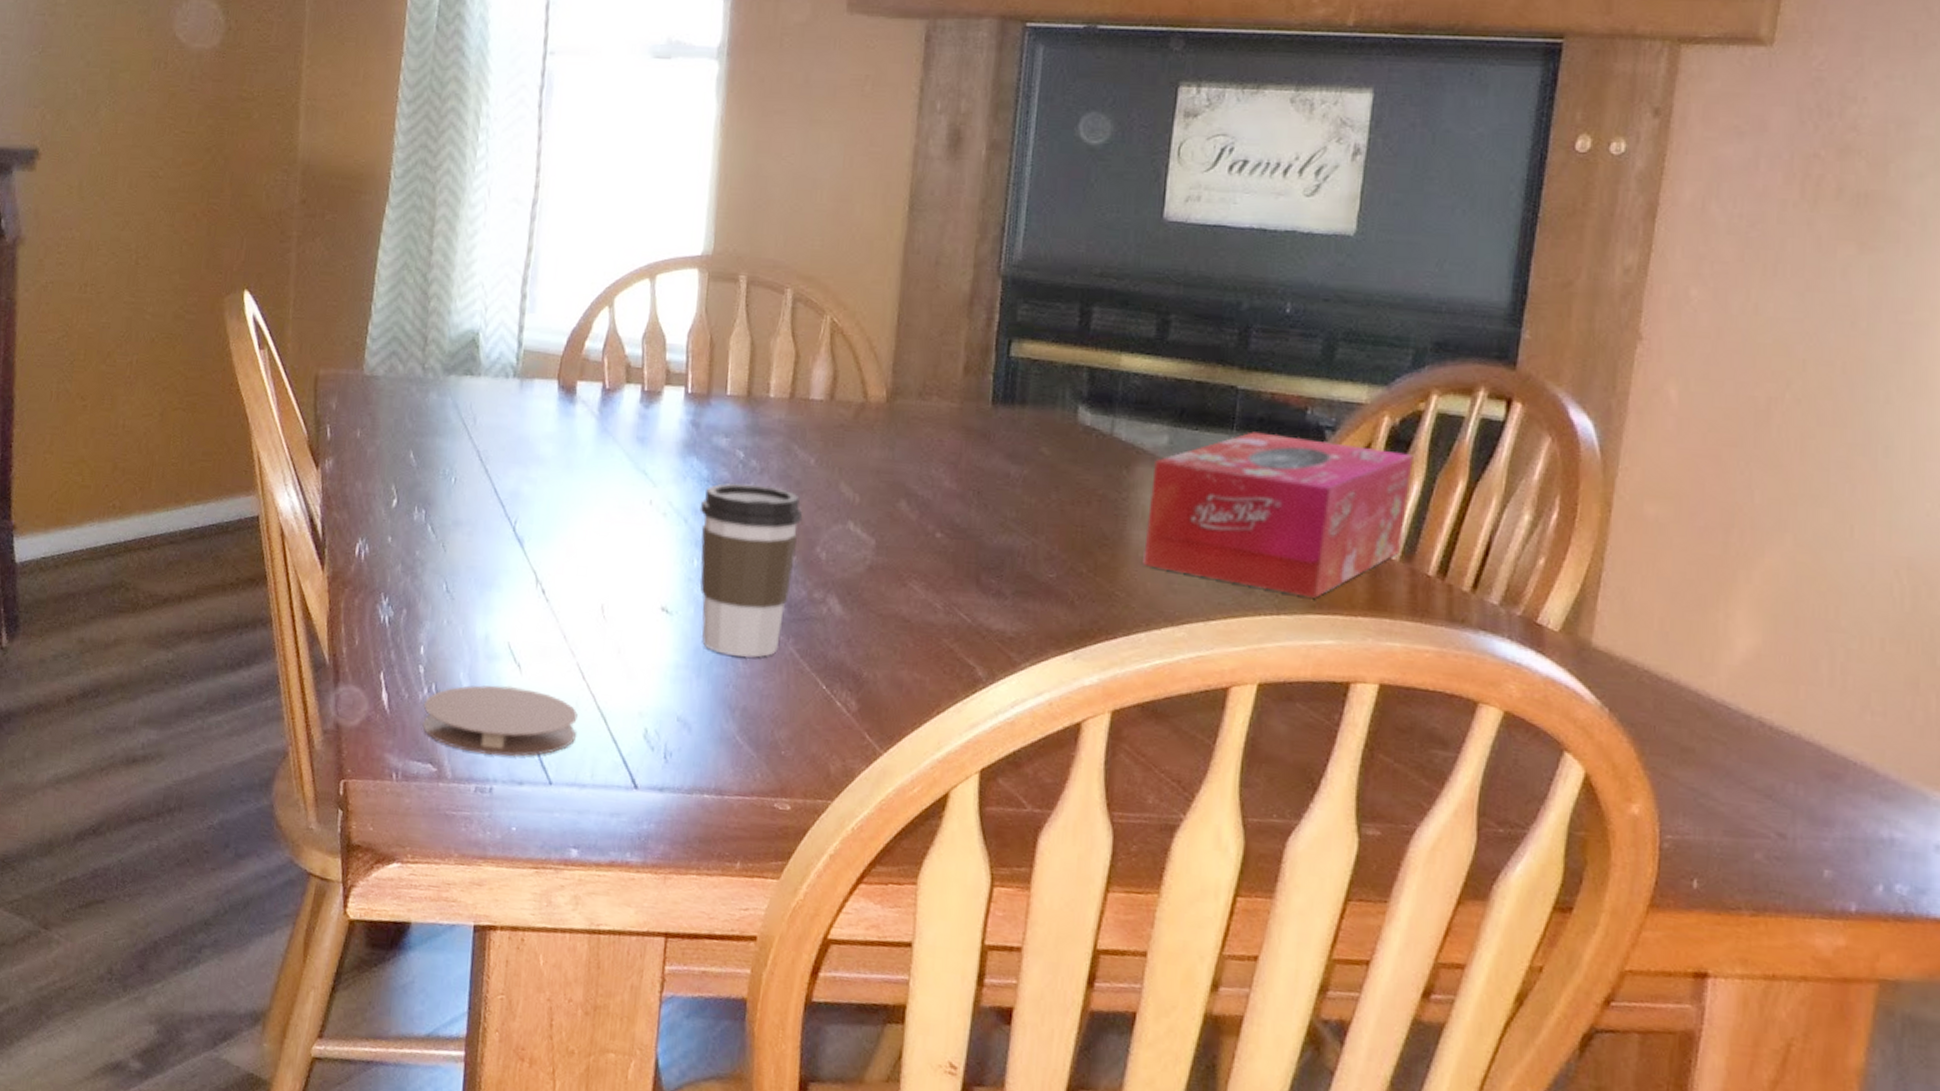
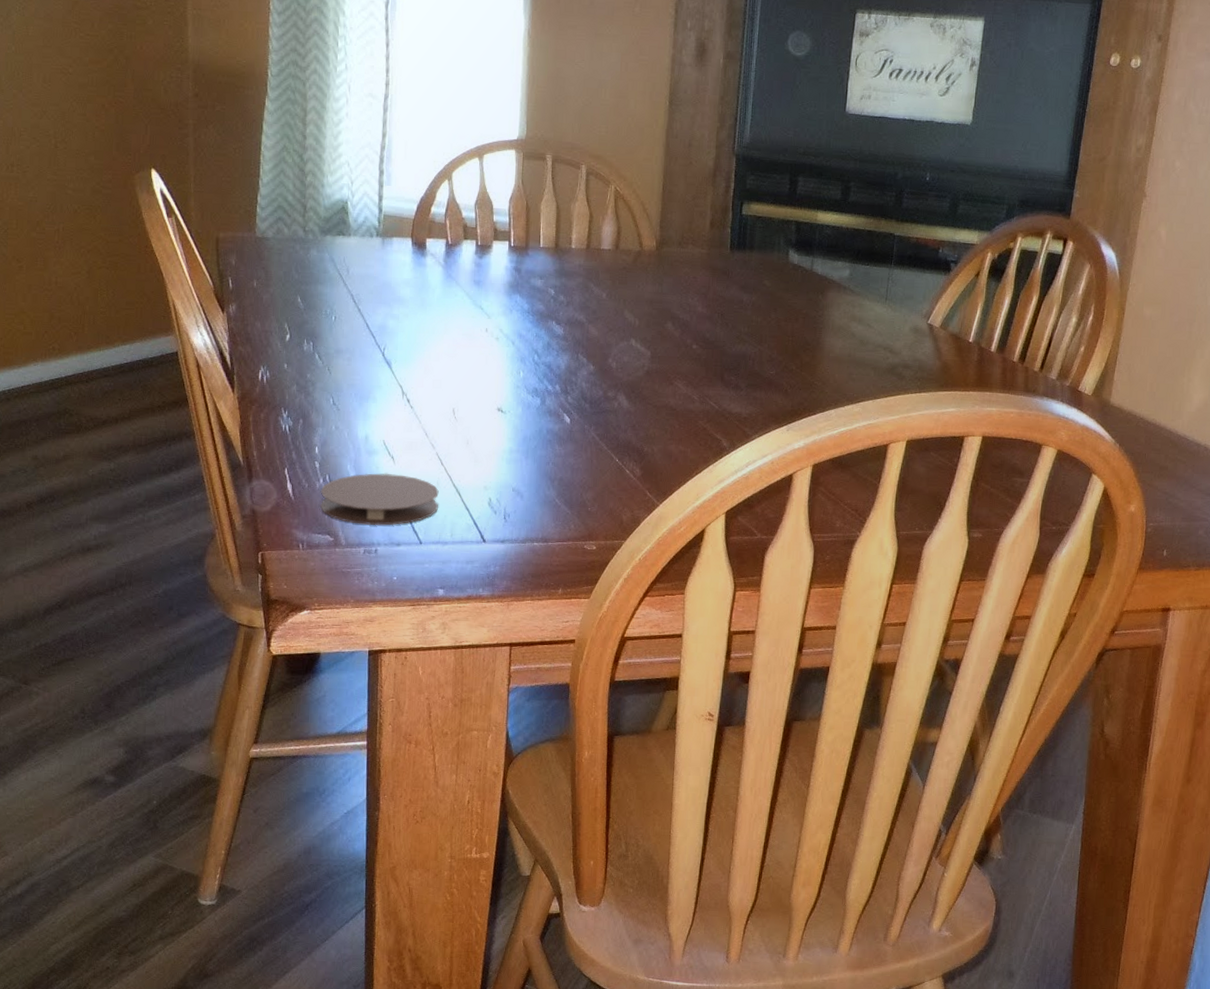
coffee cup: present [699,483,803,658] -> none [523,314,599,442]
tissue box: present [1143,431,1414,598] -> none [833,265,1006,380]

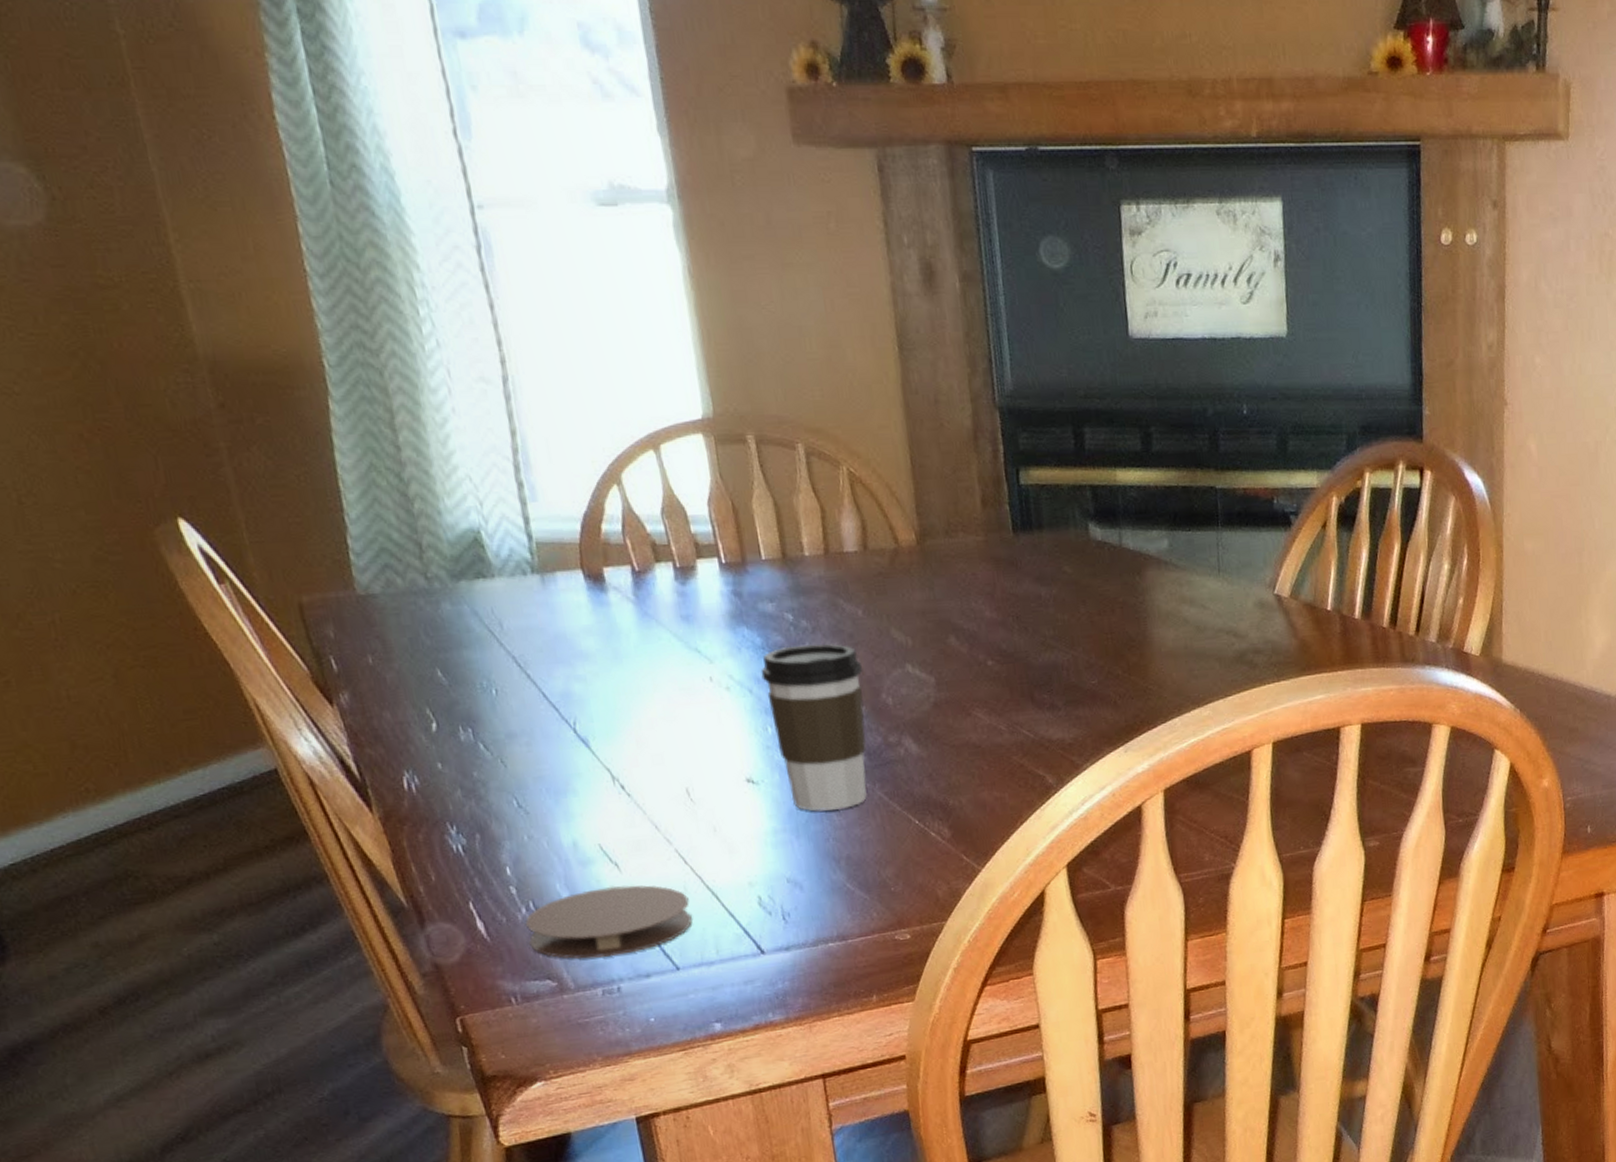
coffee cup: none [523,314,599,442] -> present [761,644,867,812]

